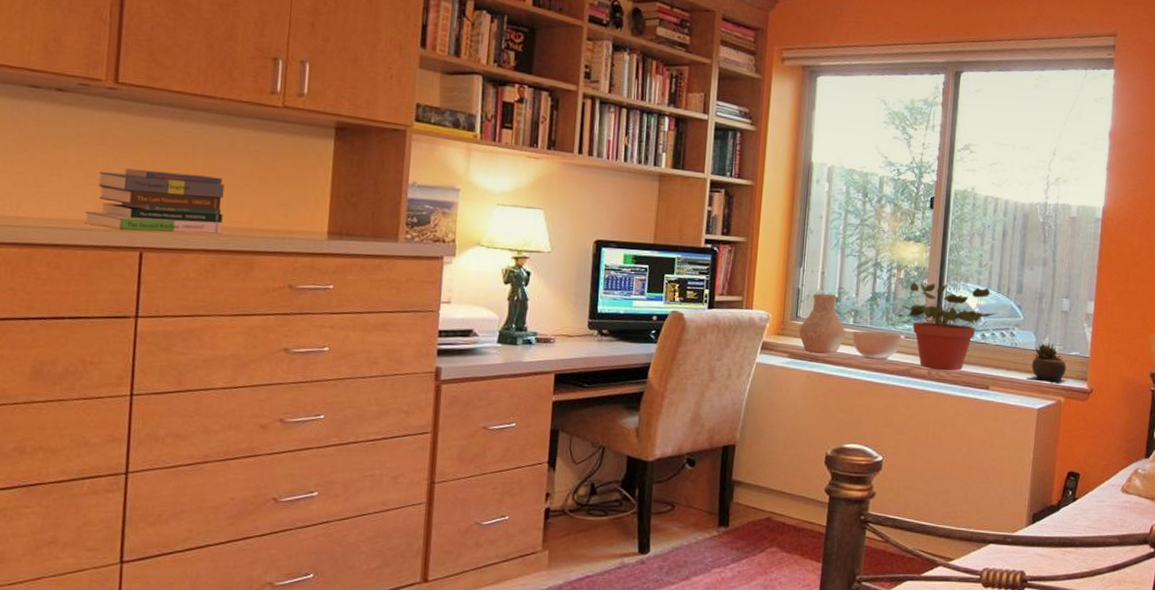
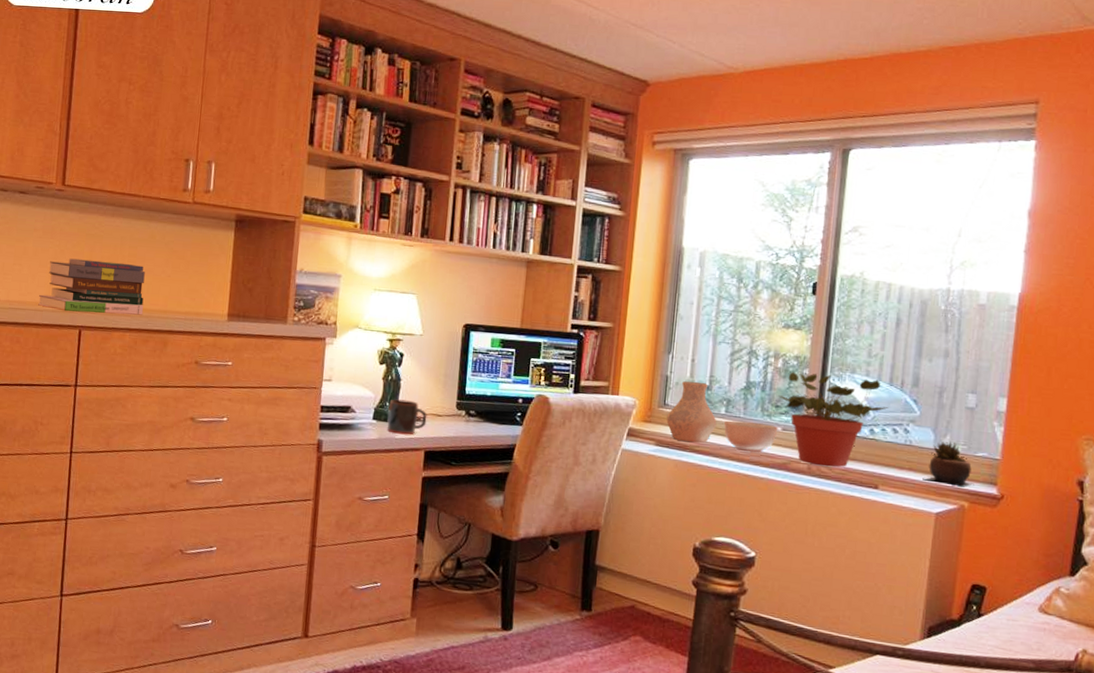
mug: none [513,320,557,358] -> present [387,399,427,435]

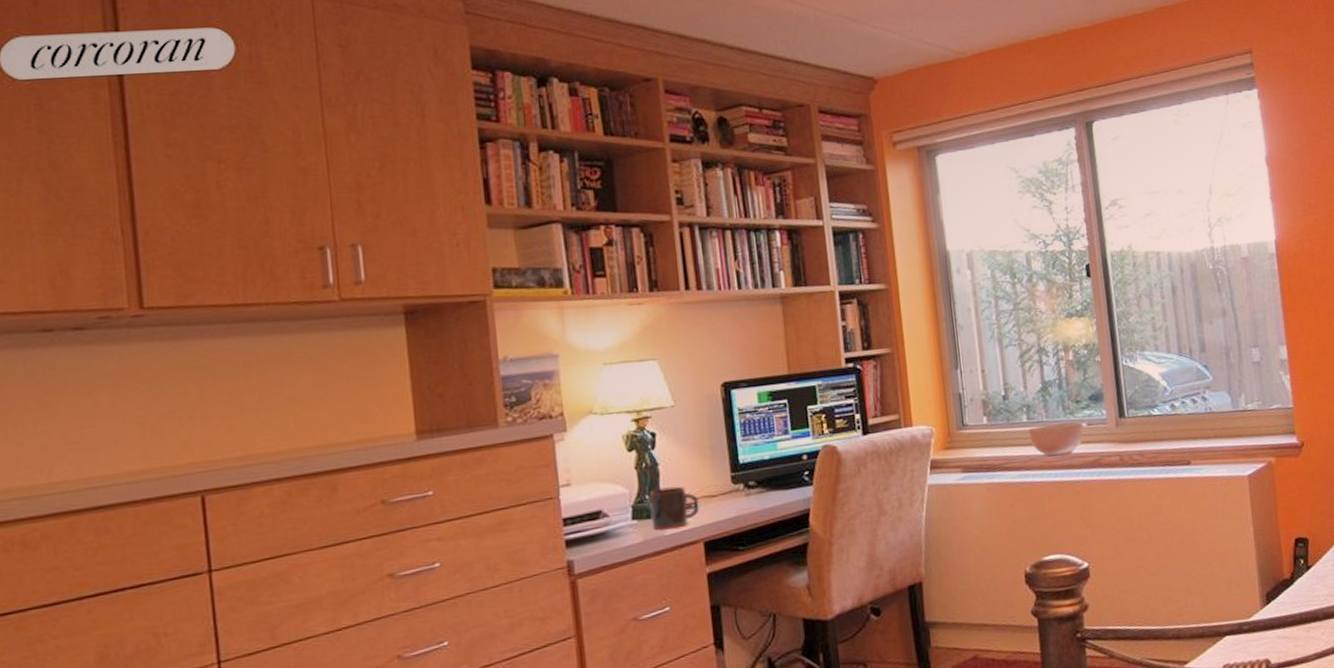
books: present [38,258,145,315] -> none [130,393,294,477]
vase: present [666,381,717,444] -> none [968,393,1022,462]
potted plant: present [778,372,889,468] -> none [1076,353,1183,455]
succulent plant: present [922,441,974,487] -> none [1229,399,1276,445]

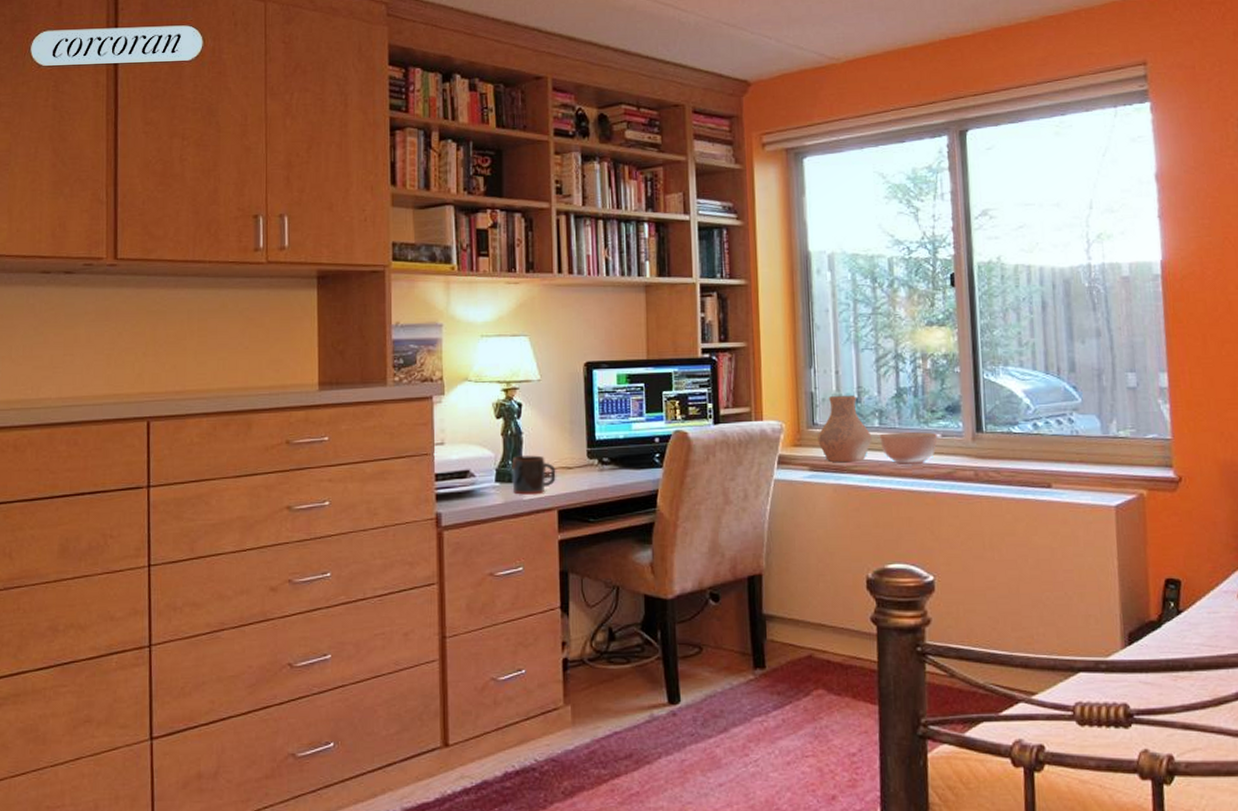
vase: none [968,393,1022,462] -> present [817,396,872,463]

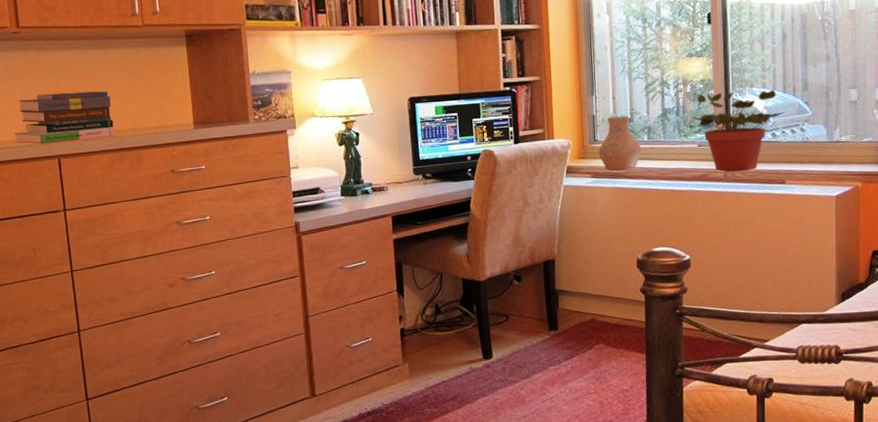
books: none [97,339,221,402] -> present [15,91,115,144]
mug: present [512,455,556,495] -> none [353,173,389,205]
bowl: present [880,432,938,466] -> none [648,143,695,171]
potted plant: none [932,369,1049,470] -> present [691,90,785,172]

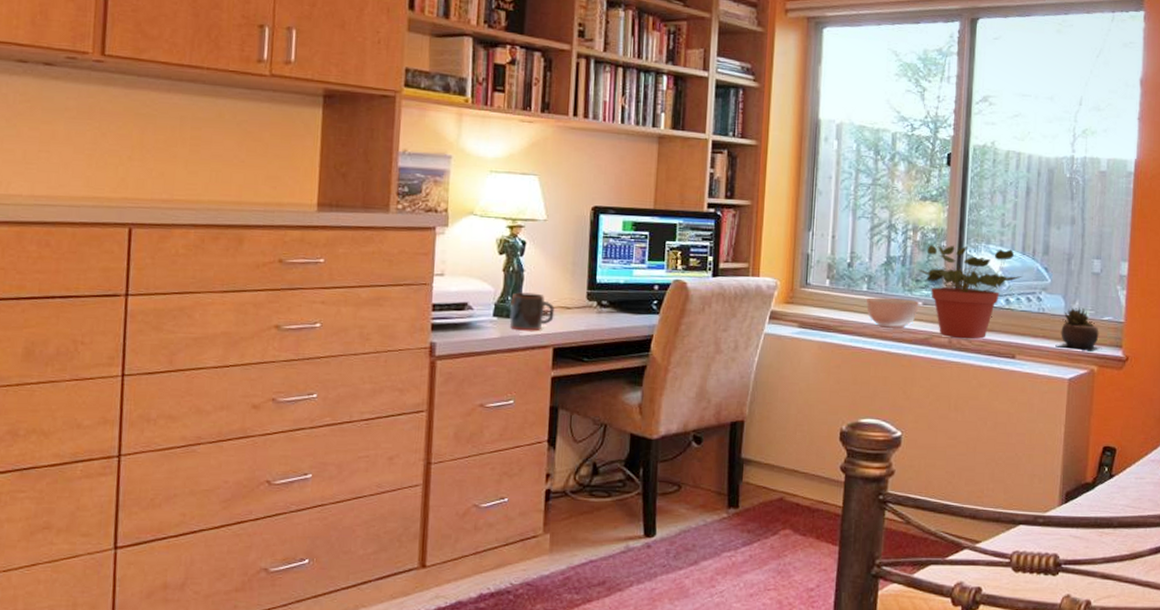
books: present [15,91,115,144] -> none [74,142,213,209]
mug: none [353,173,389,205] -> present [509,292,555,331]
vase: present [598,116,642,171] -> none [809,259,859,323]
bowl: none [648,143,695,171] -> present [866,297,919,330]
succulent plant: none [821,132,864,171] -> present [1055,307,1102,352]

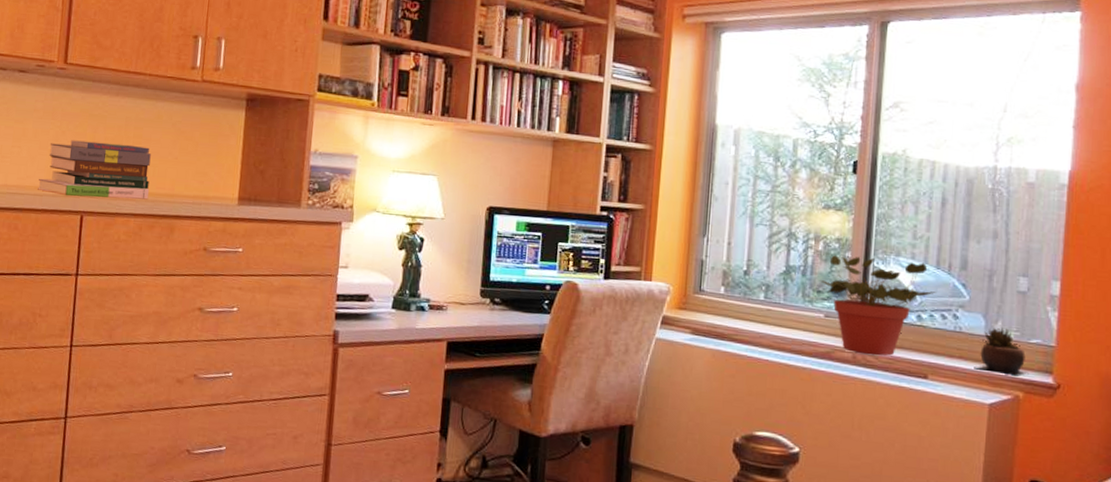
books: none [74,142,213,209] -> present [38,140,151,200]
mug: present [509,292,555,331] -> none [407,286,450,325]
bowl: present [866,297,919,330] -> none [763,307,820,342]

